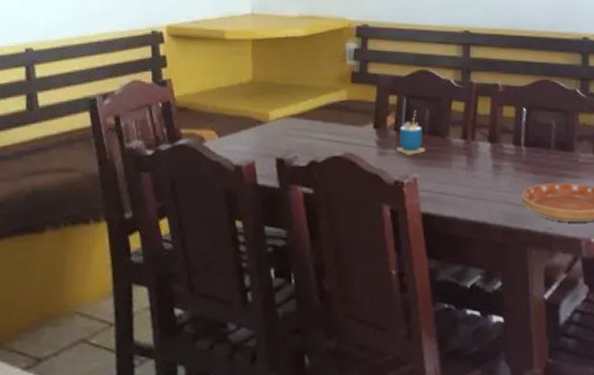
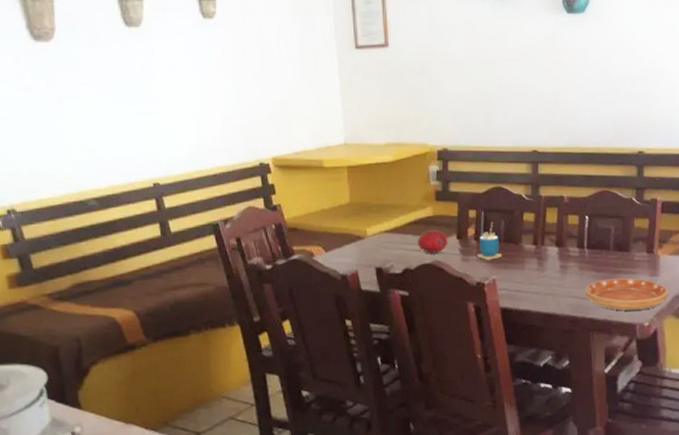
fruit: none [327,116,363,144] -> present [417,229,448,253]

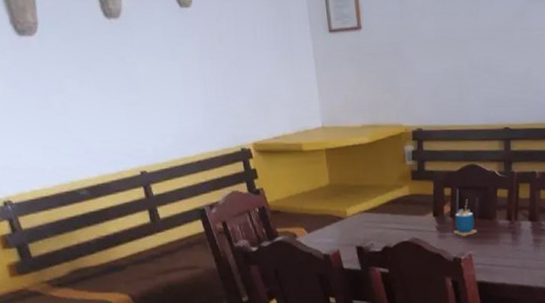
fruit: present [417,229,448,253] -> none [395,208,425,231]

